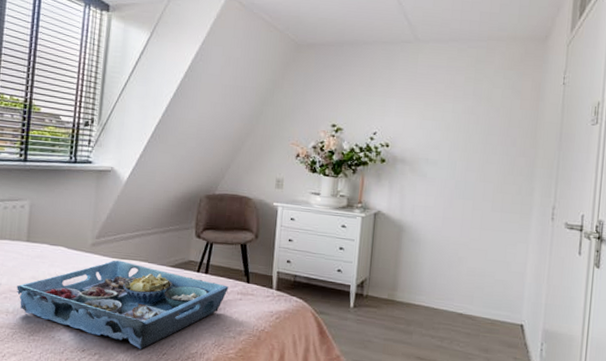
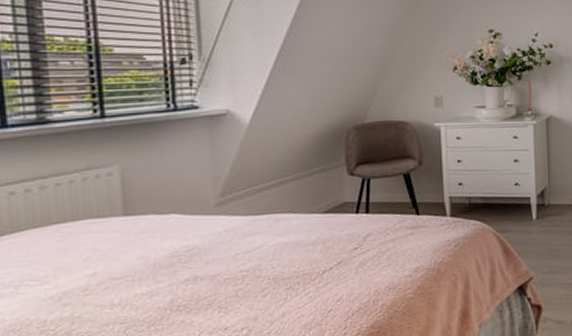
serving tray: present [16,260,229,350] -> none [120,216,396,312]

